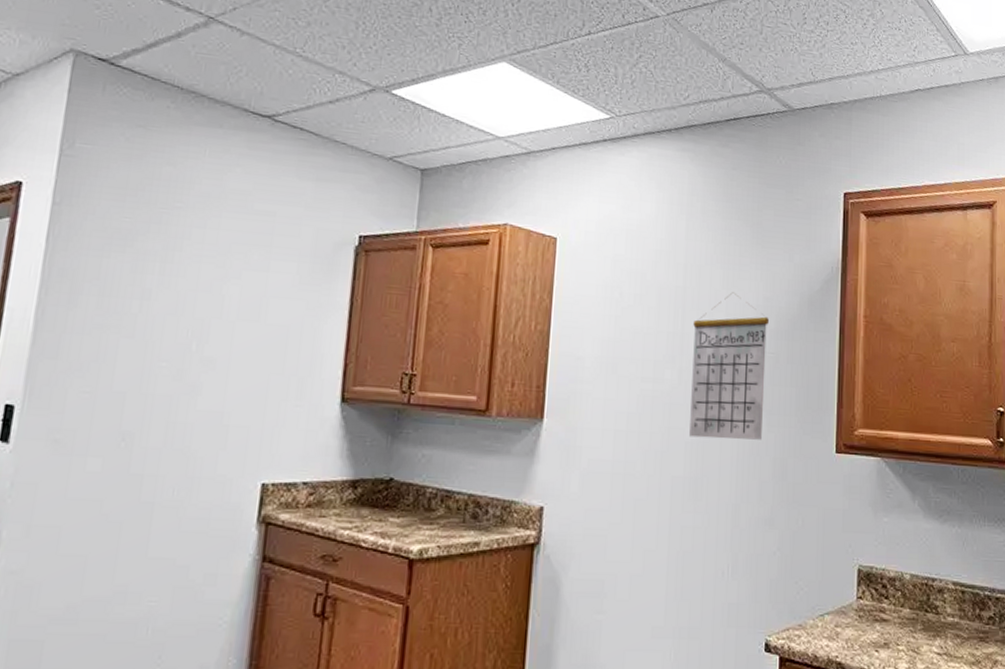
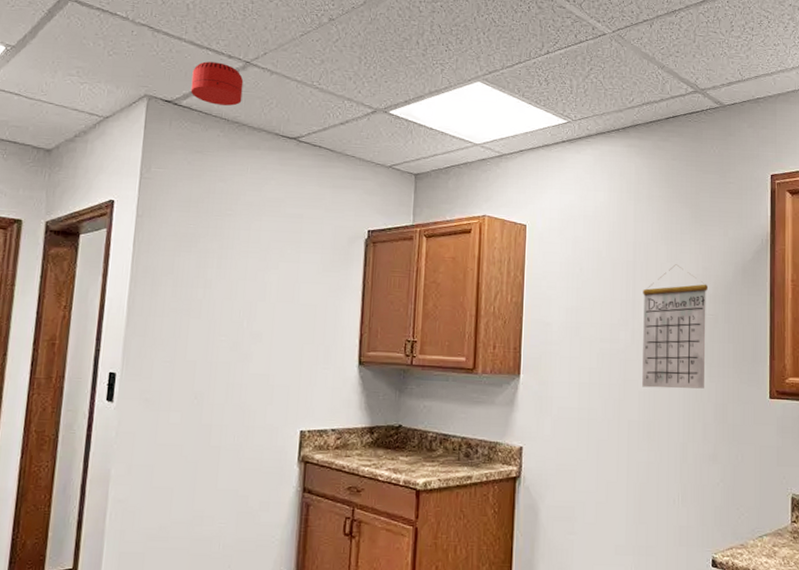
smoke detector: none [133,12,205,71] -> present [190,61,244,106]

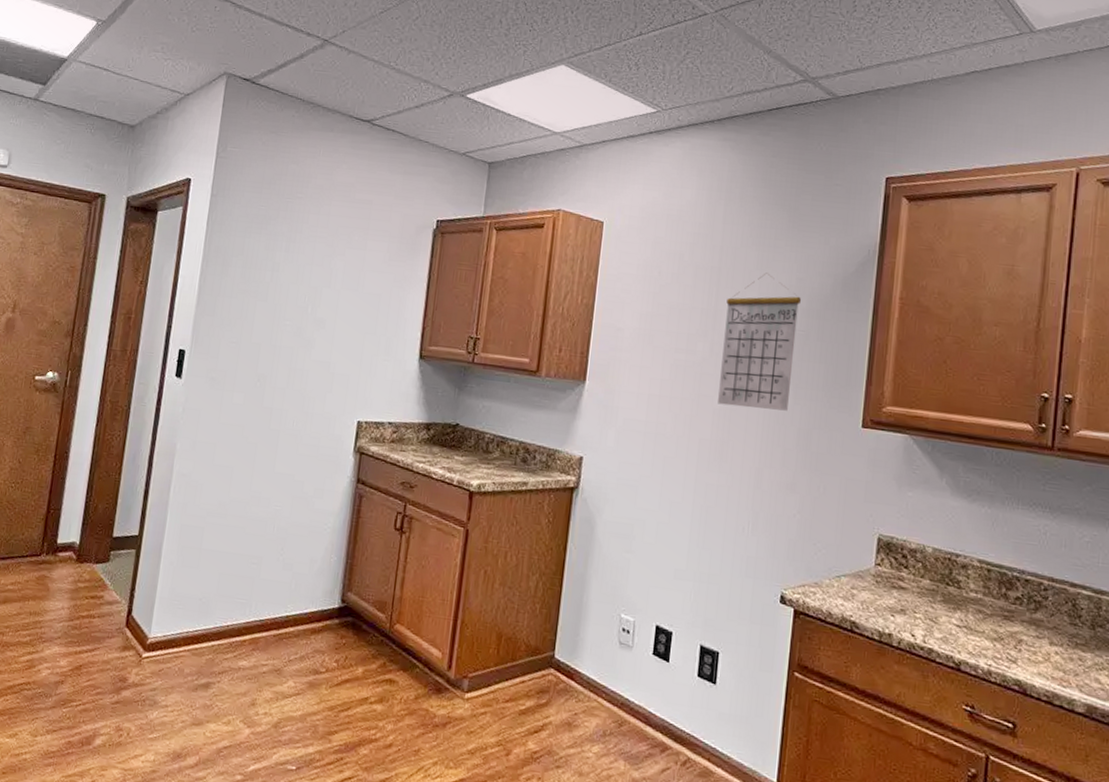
smoke detector: present [190,61,244,106] -> none [268,39,321,86]

